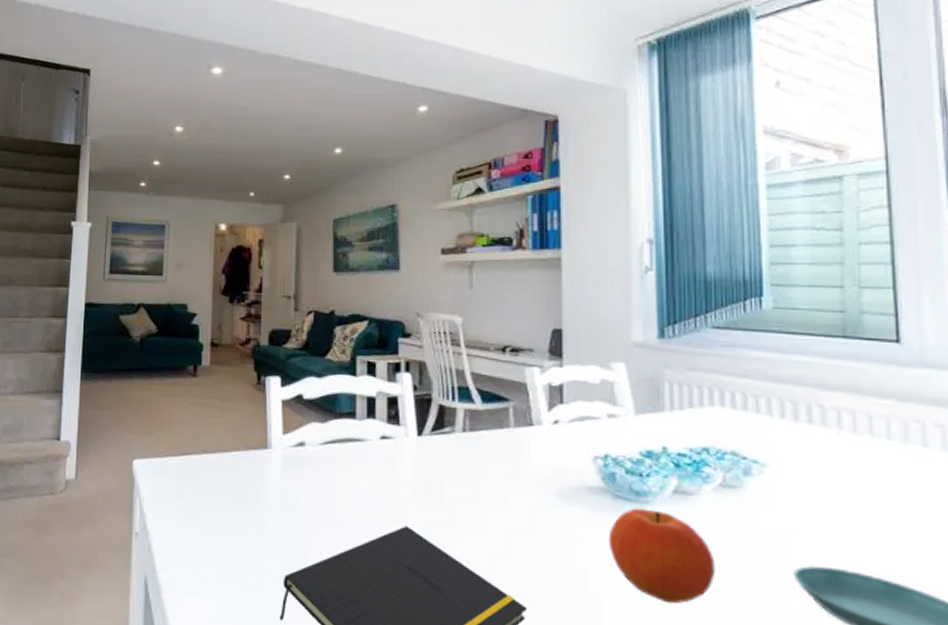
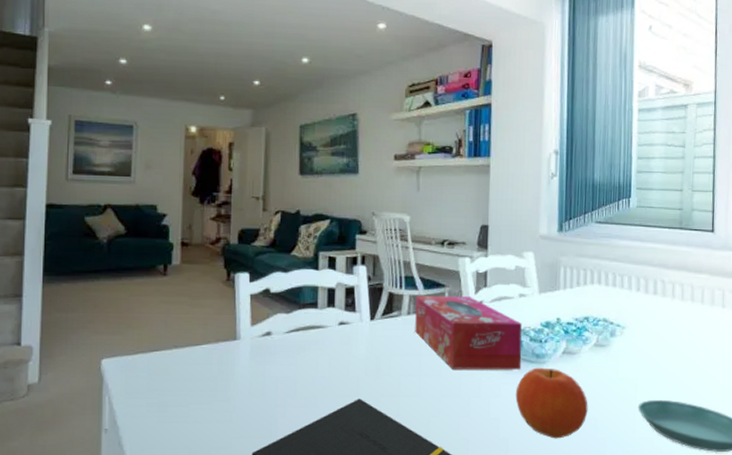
tissue box: none [472,410,615,509] -> present [415,296,522,370]

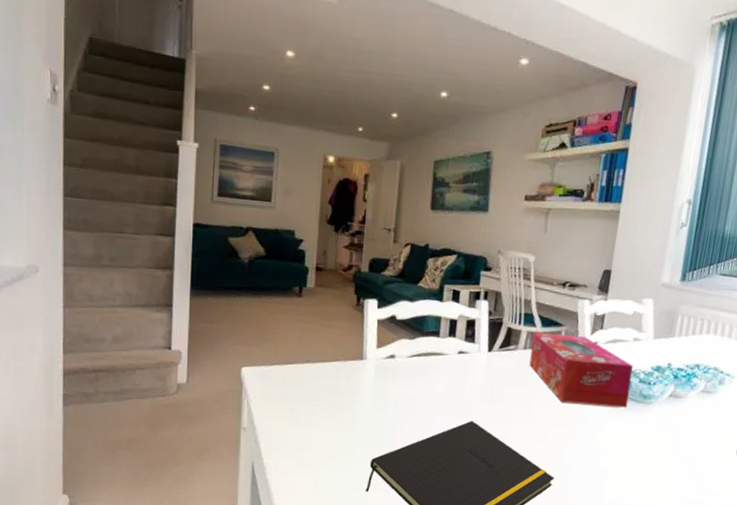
fruit: present [515,367,588,439] -> none [618,407,688,473]

